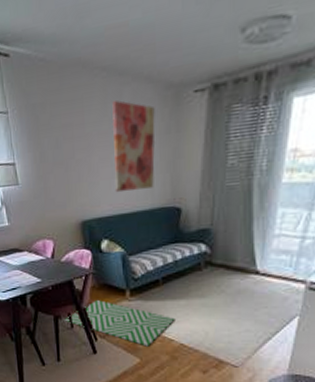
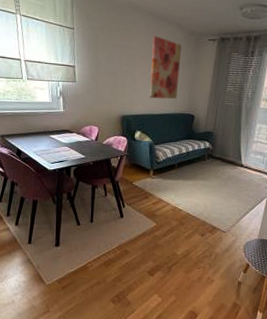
rug: present [64,300,175,347] -> none [100,176,185,214]

